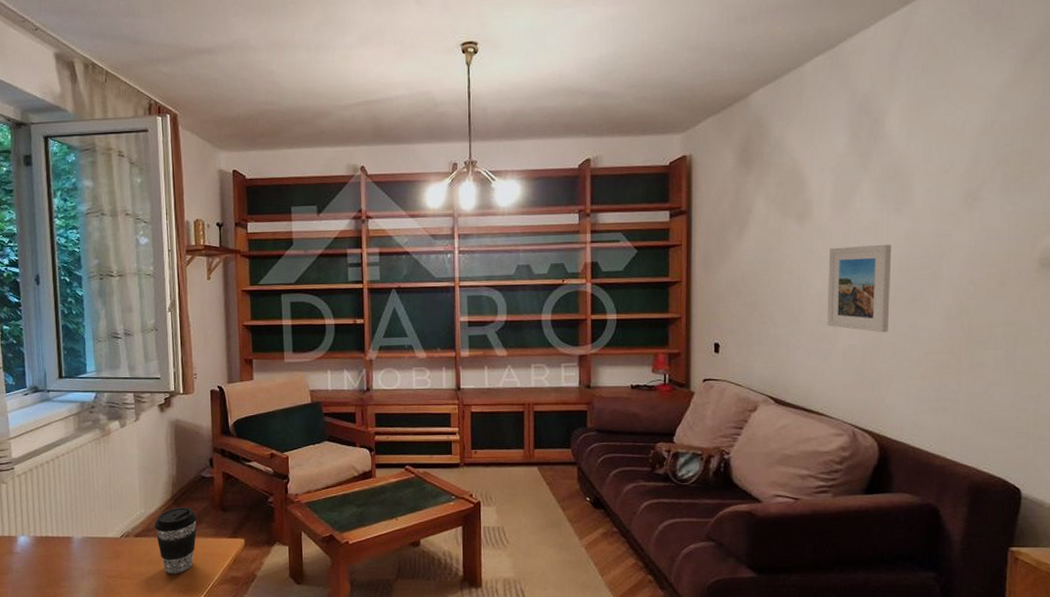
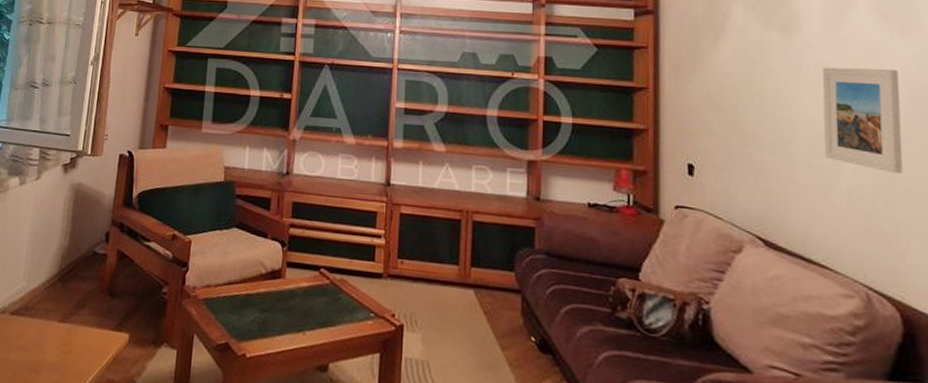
coffee cup: present [154,507,198,574] -> none [33,285,82,367]

